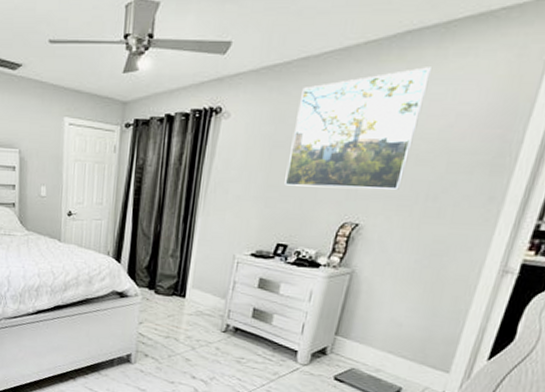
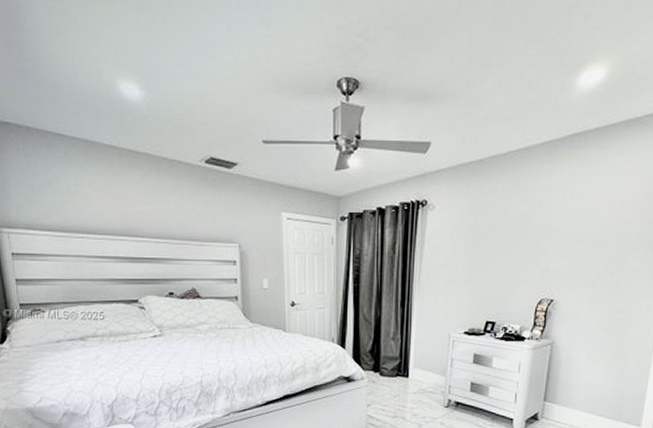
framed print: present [284,67,431,190] -> none [488,163,597,269]

